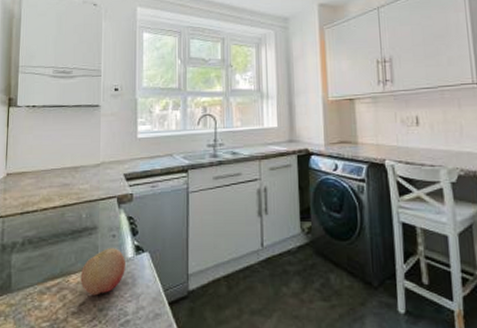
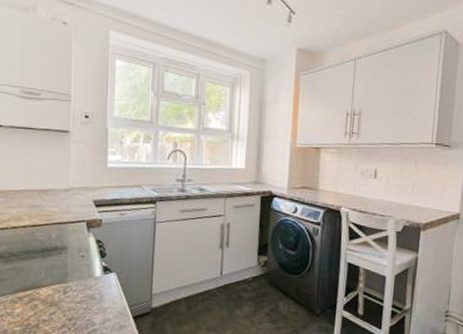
fruit: present [80,248,125,296] -> none [50,267,94,307]

